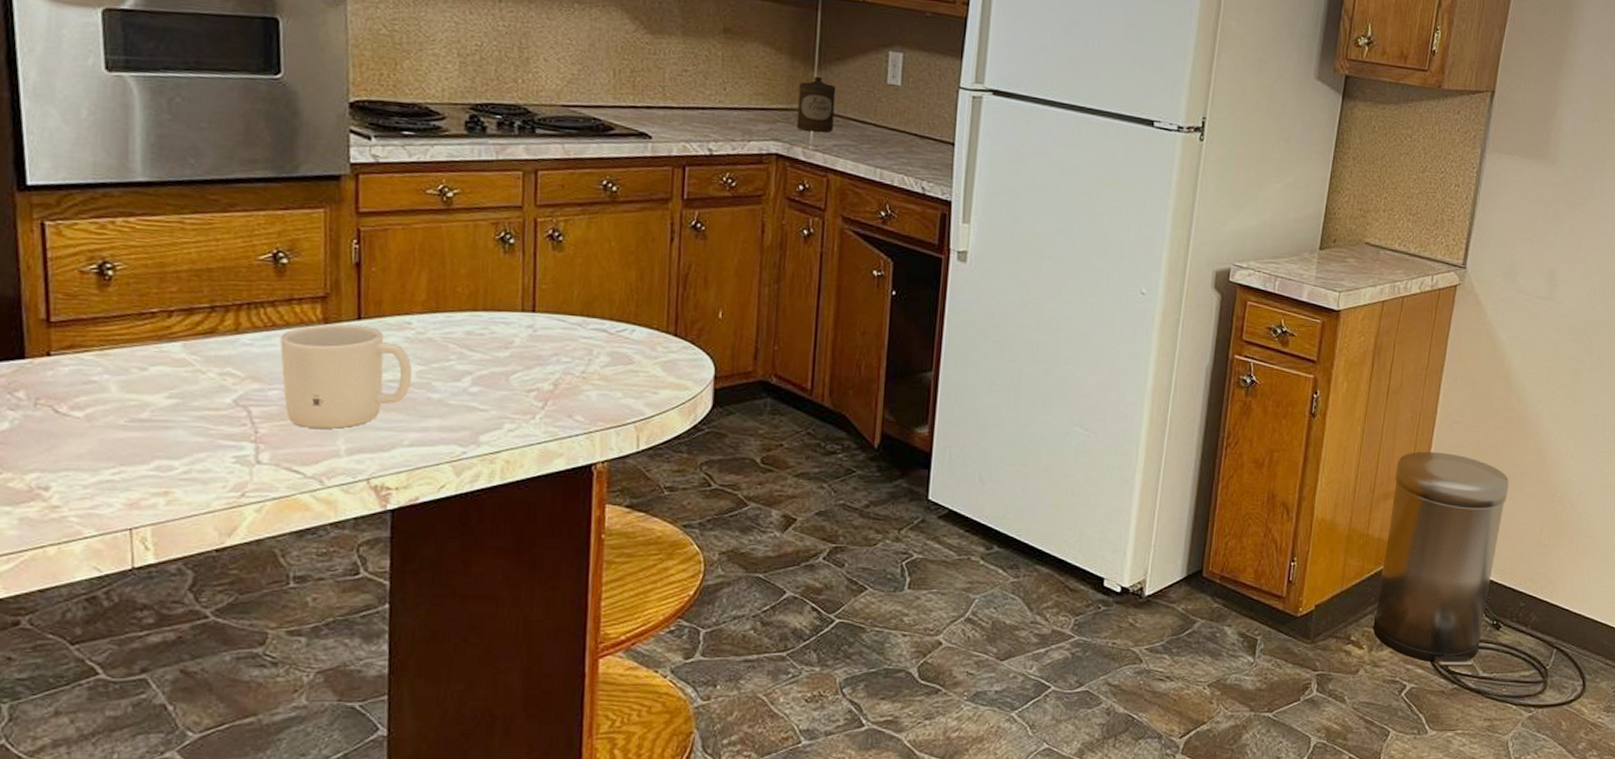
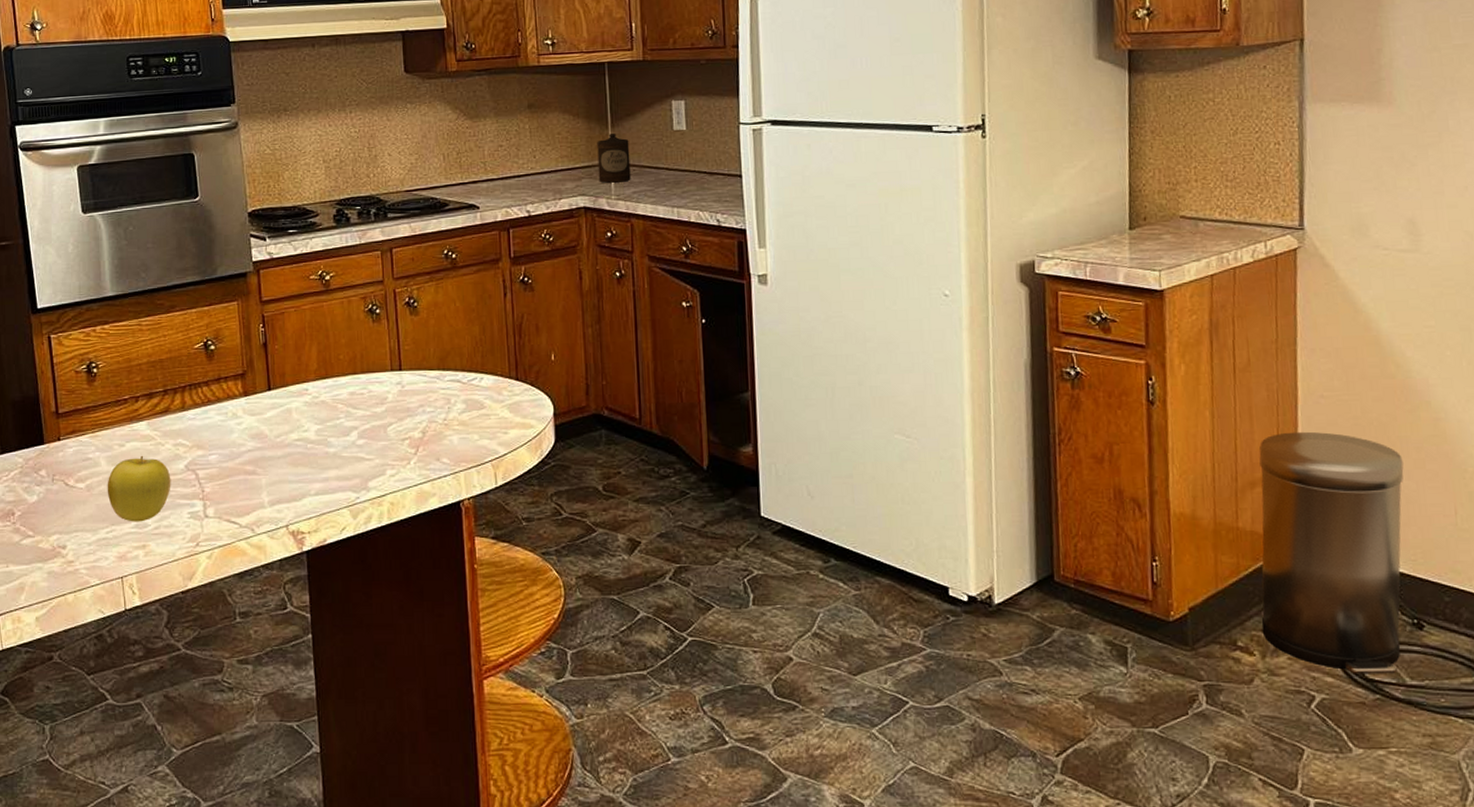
fruit: none [116,383,212,464] -> present [107,455,171,522]
mug: present [280,324,412,430] -> none [214,394,313,486]

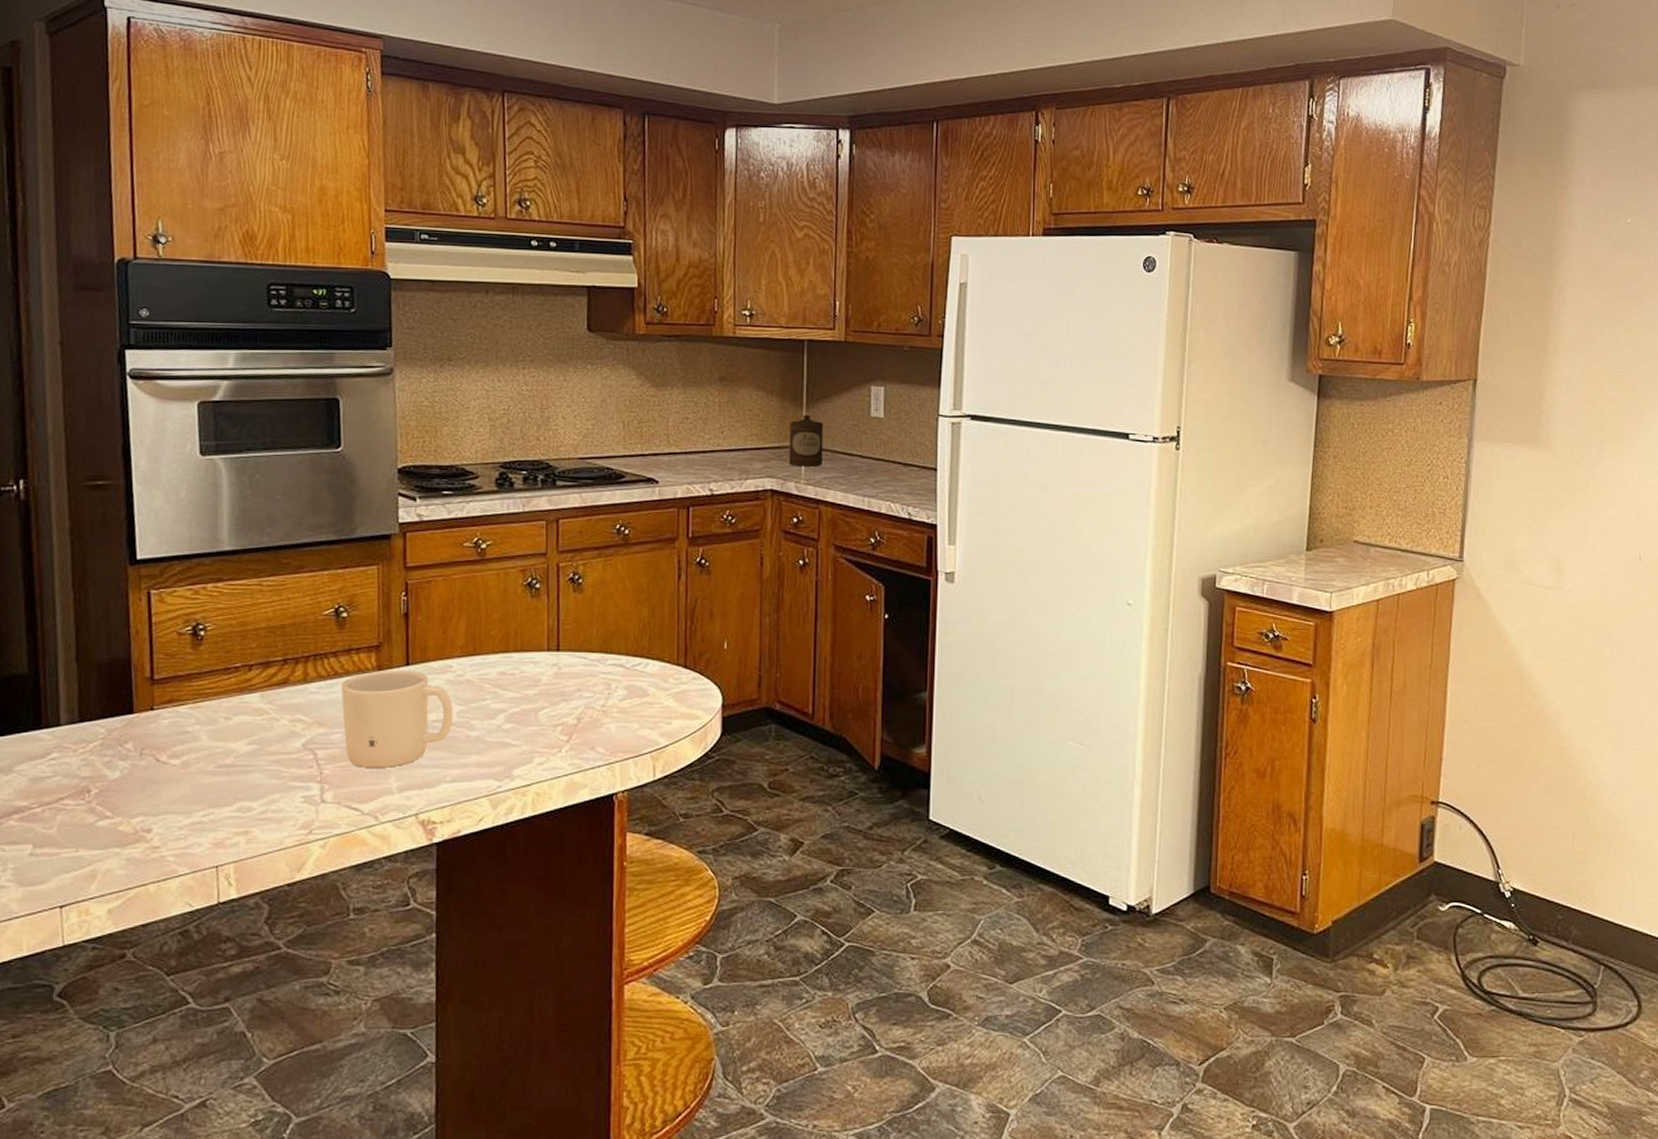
fruit: present [107,455,171,522] -> none [206,730,285,805]
mug: none [214,394,313,486] -> present [341,670,454,769]
pedal bin: present [1258,431,1404,674] -> none [1396,754,1532,987]

